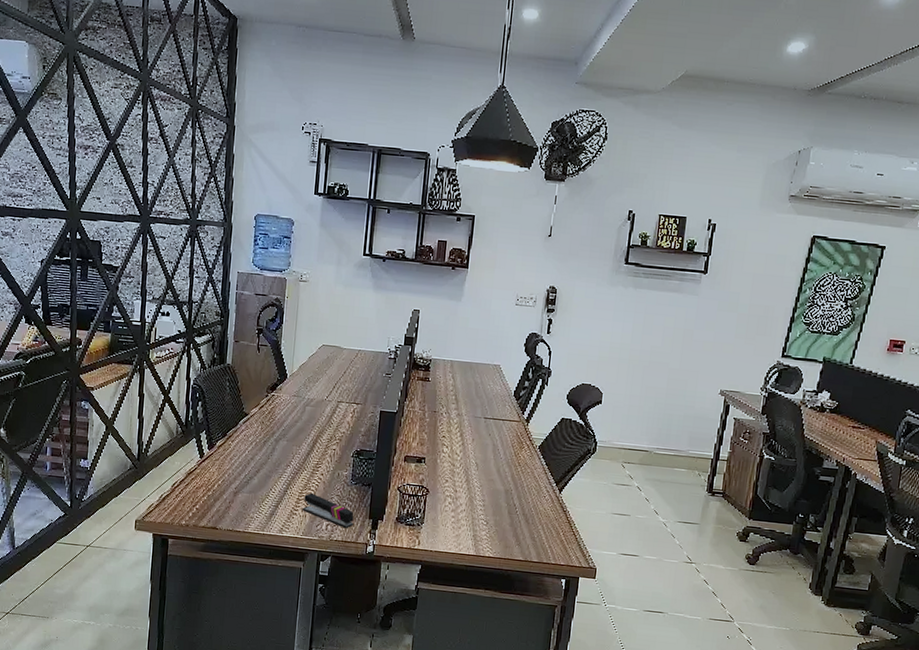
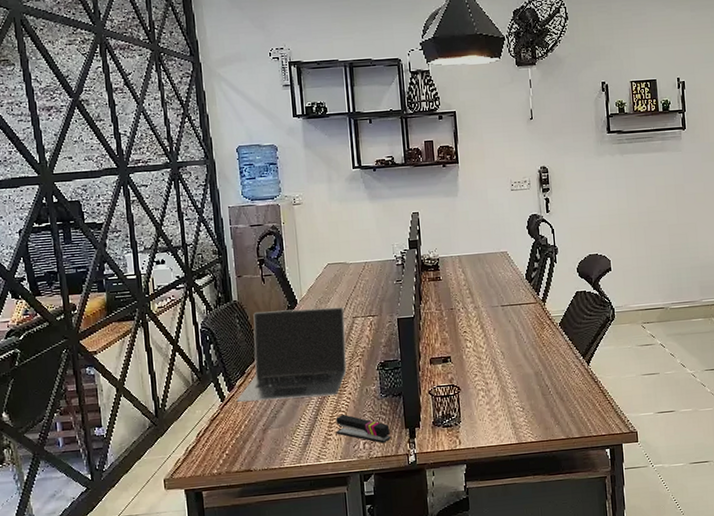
laptop: none [214,379,331,473] -> present [236,307,347,402]

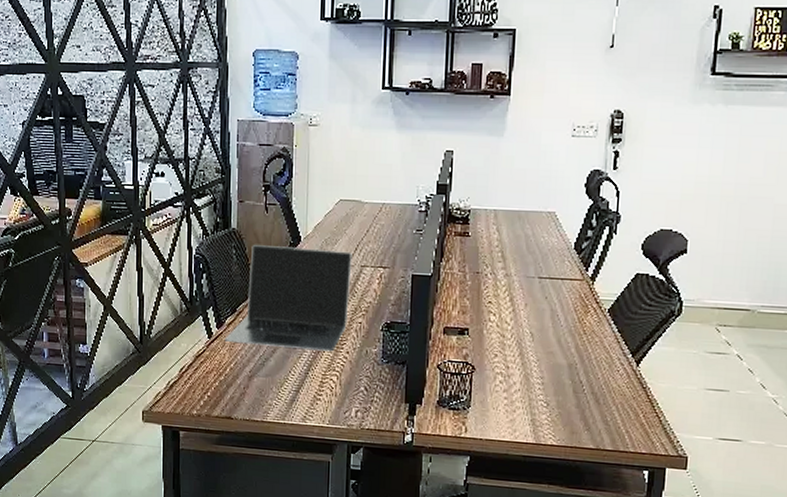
stapler: present [335,414,391,444] -> none [326,374,388,415]

